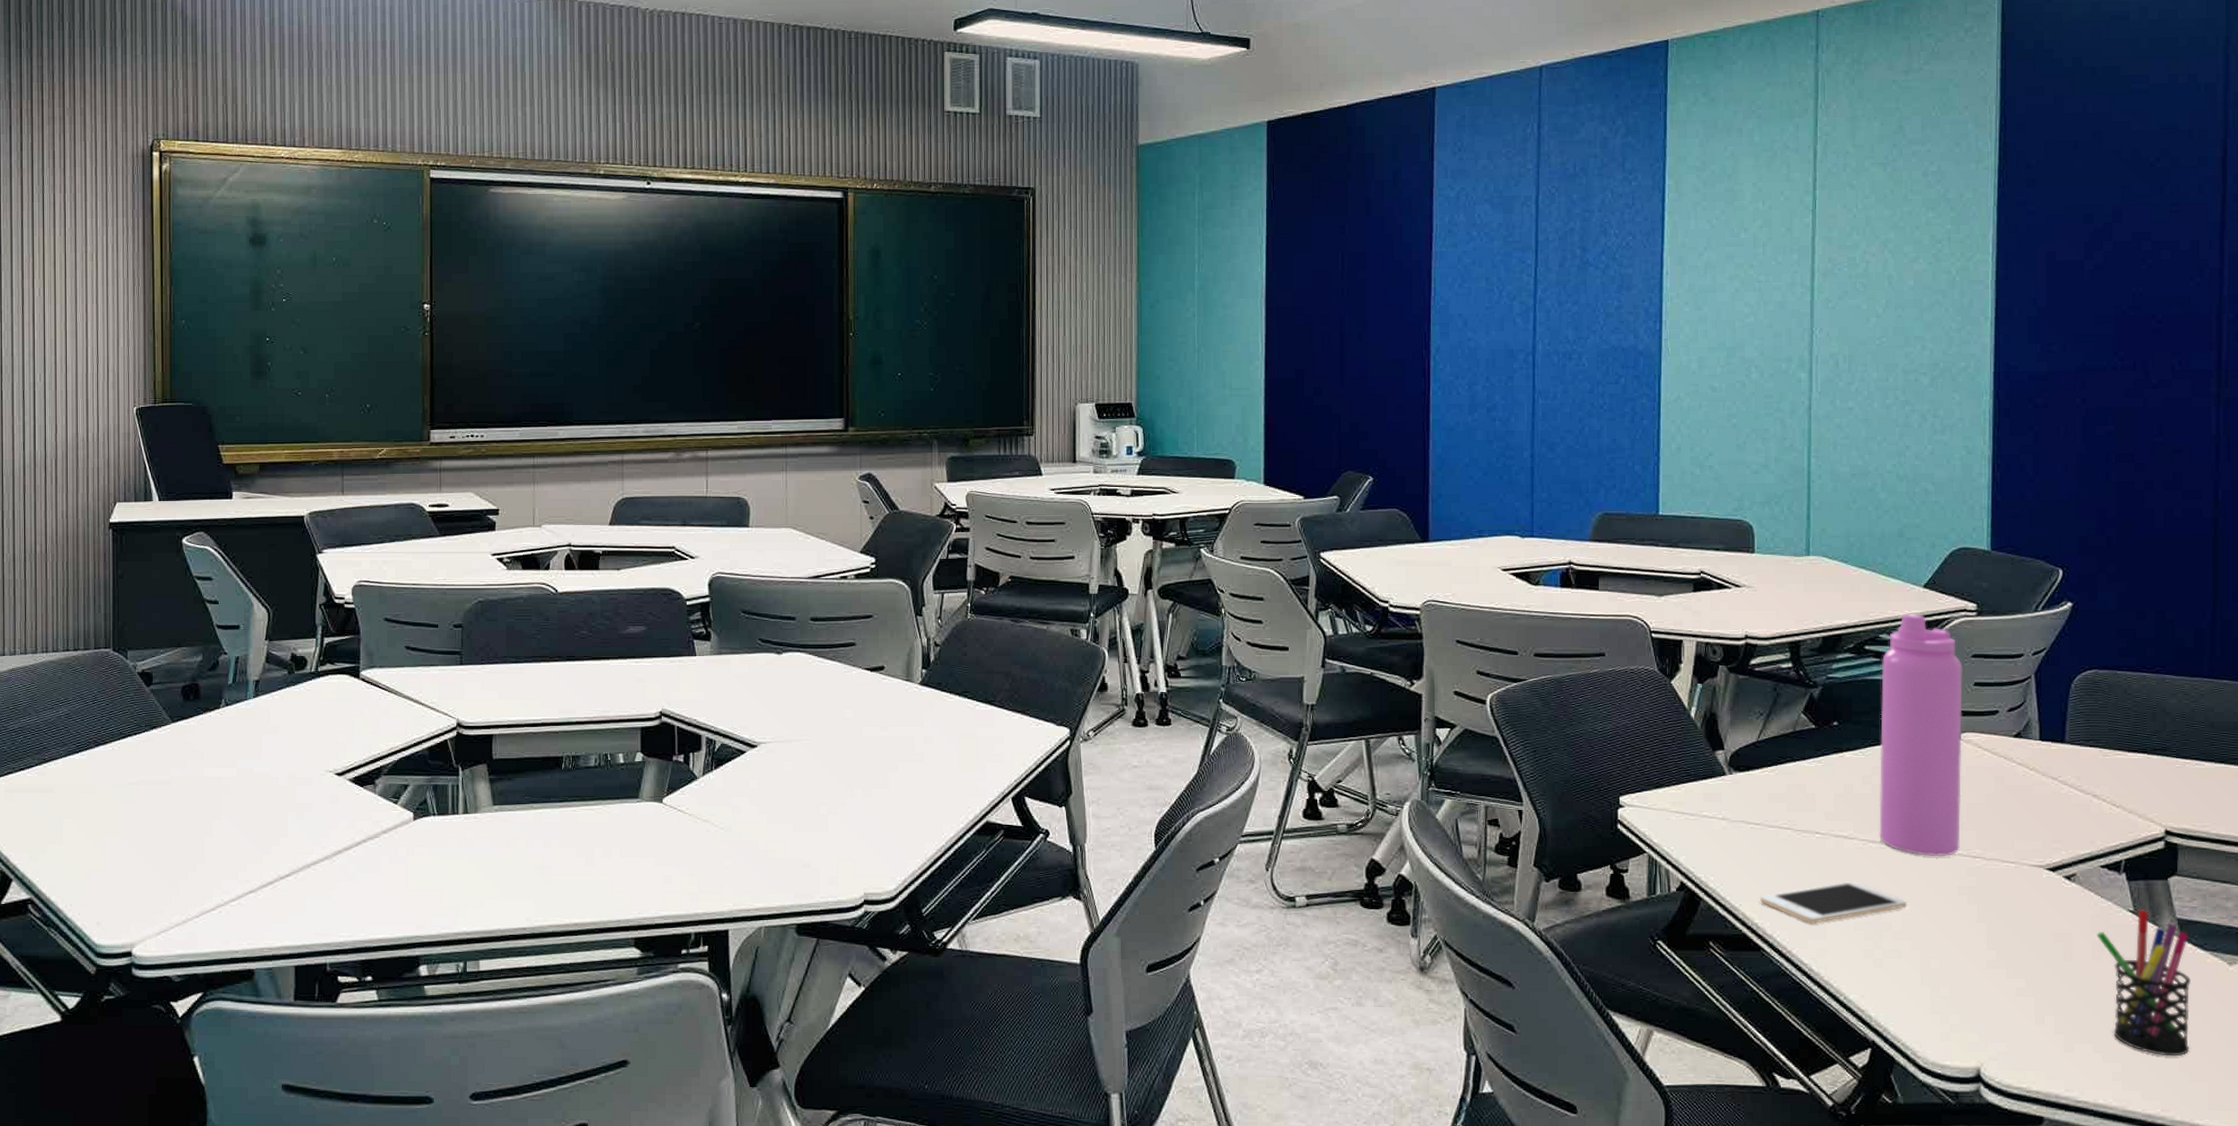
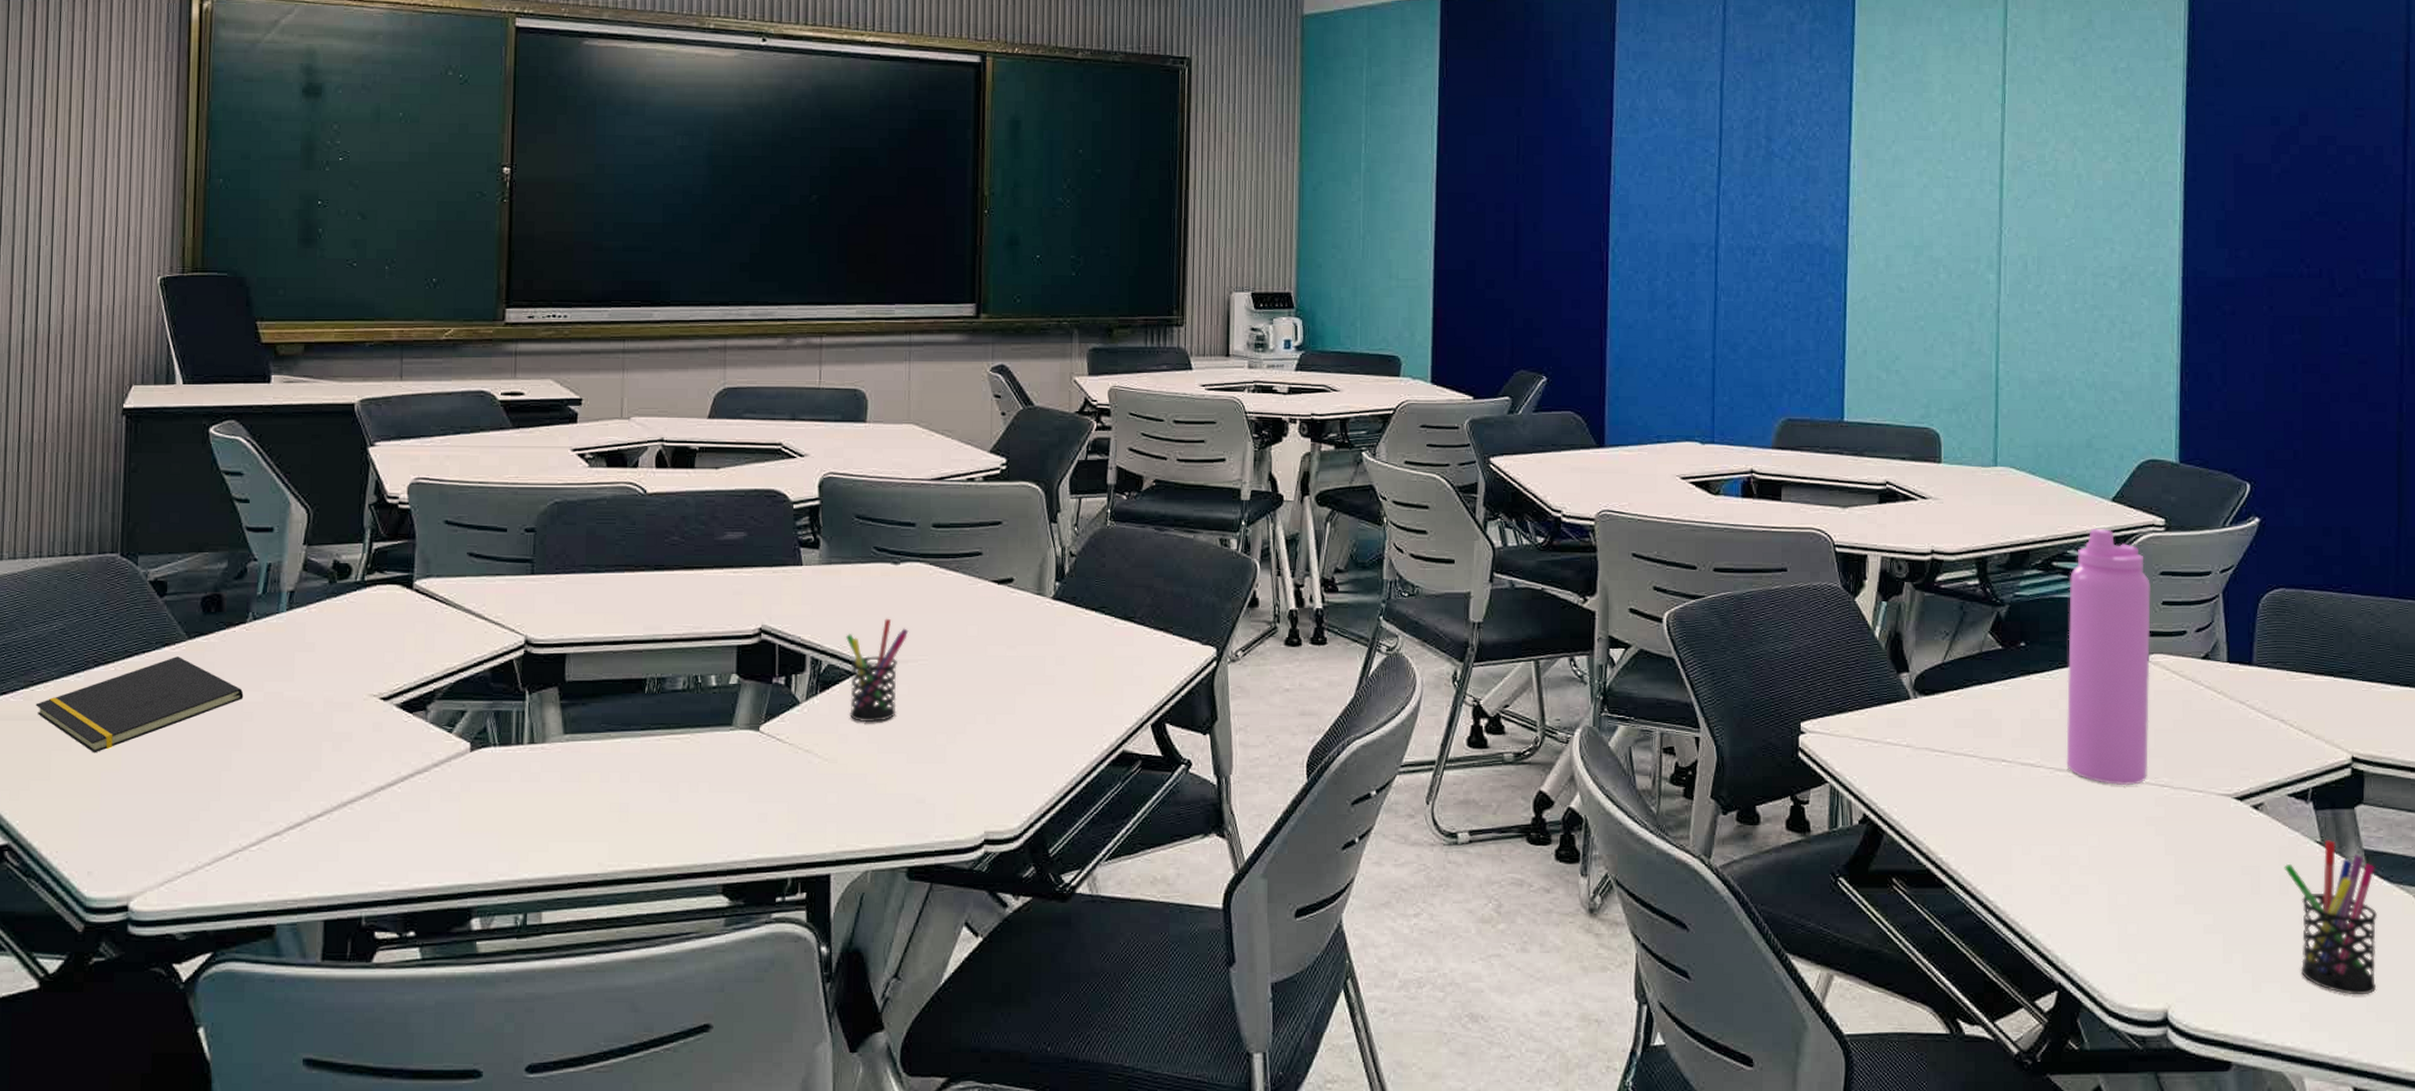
notepad: none [48,738,220,821] -> present [35,657,244,753]
pen holder: none [737,702,792,795] -> present [846,618,909,722]
cell phone: present [1760,880,1908,924] -> none [1945,811,2096,858]

